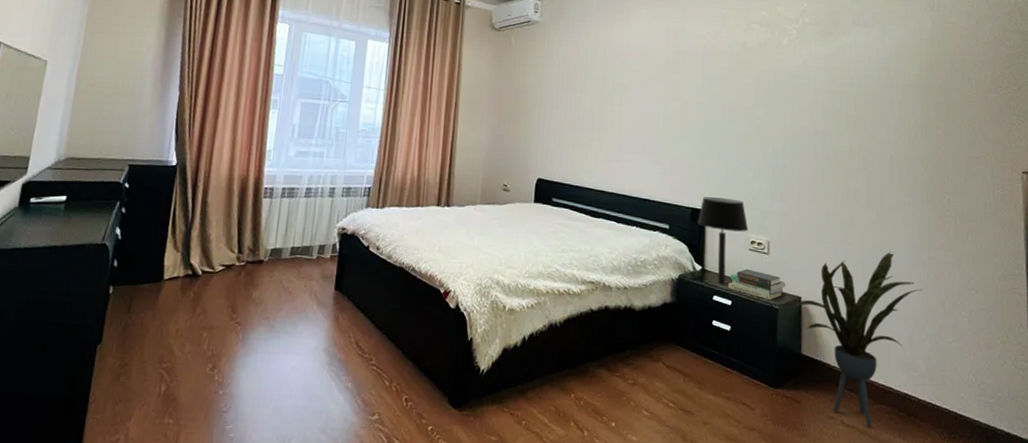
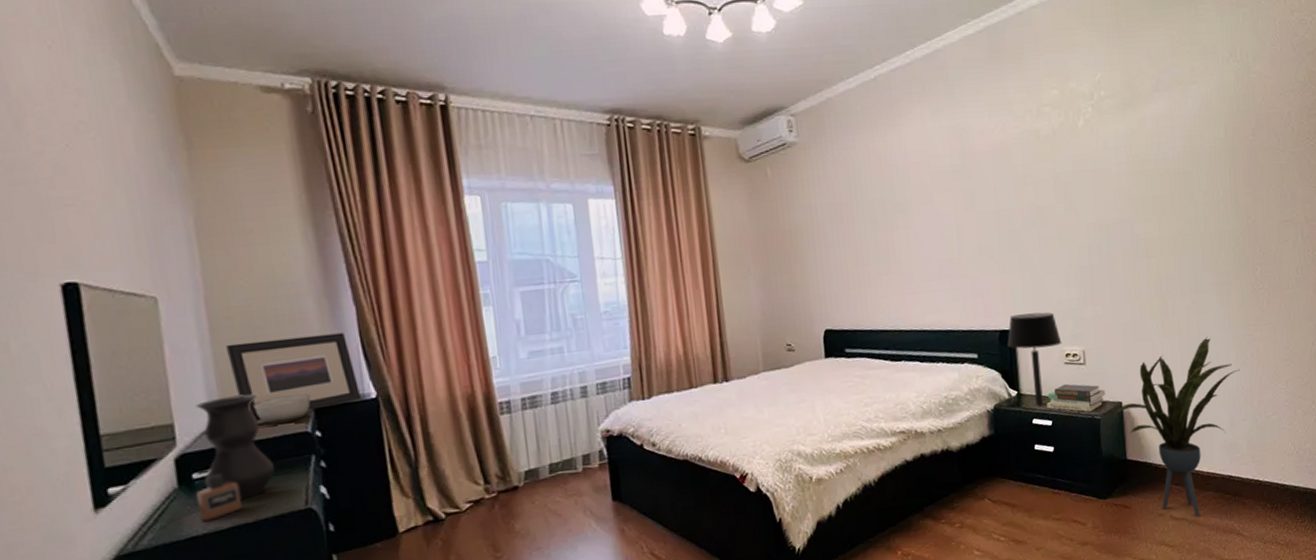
perfume: none [25,202,60,238] -> present [195,474,242,521]
vase: none [36,143,93,227] -> present [195,393,276,501]
picture frame: none [79,104,167,167] -> present [226,332,362,421]
bowl: none [87,150,130,173] -> present [253,393,311,425]

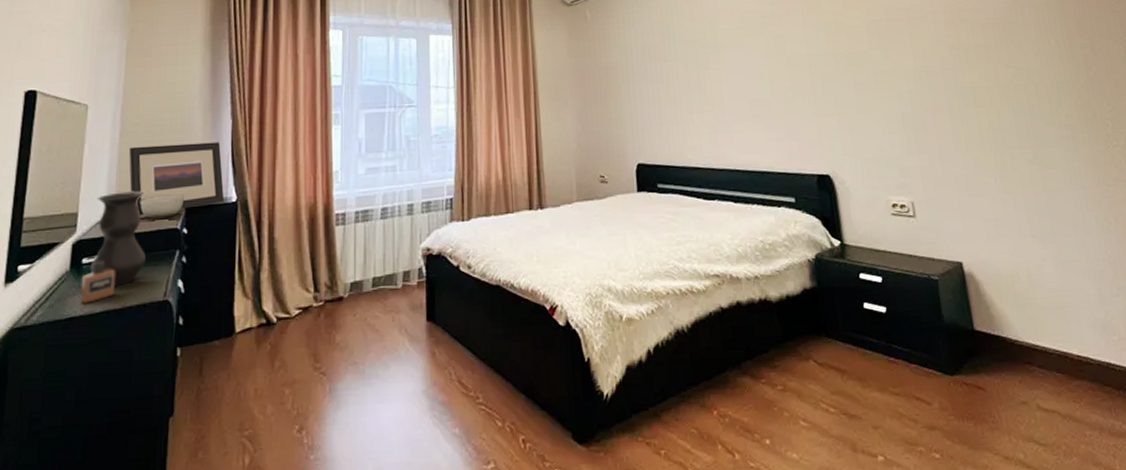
table lamp: present [1007,312,1062,406] -> none [826,158,887,260]
books: present [1046,383,1106,412] -> none [873,236,942,271]
house plant: present [1115,337,1240,517] -> none [955,196,1103,410]

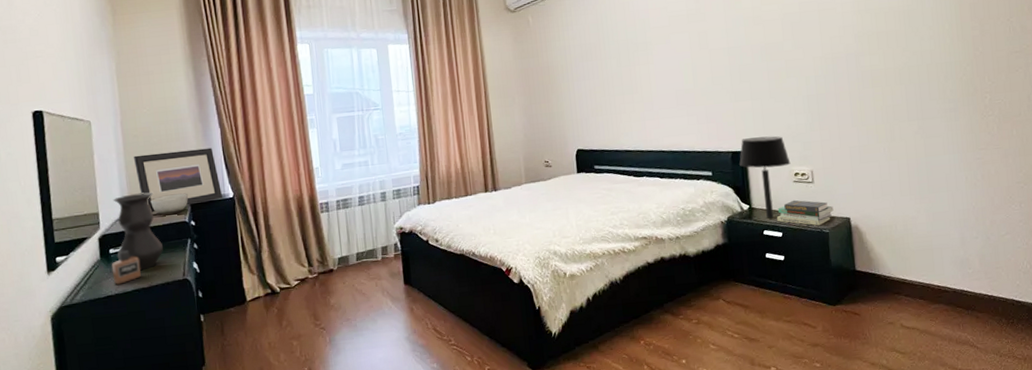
table lamp: none [826,158,887,260] -> present [739,136,791,219]
books: none [873,236,942,271] -> present [776,199,834,226]

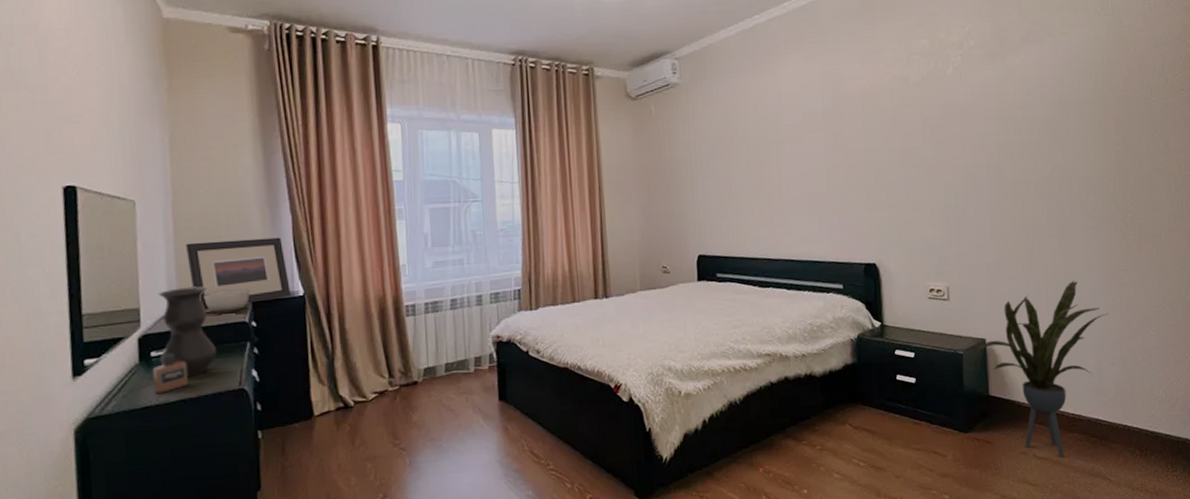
table lamp: present [739,136,791,219] -> none [872,248,926,338]
books: present [776,199,834,226] -> none [909,318,969,347]
house plant: none [843,160,970,327] -> present [978,280,1108,457]

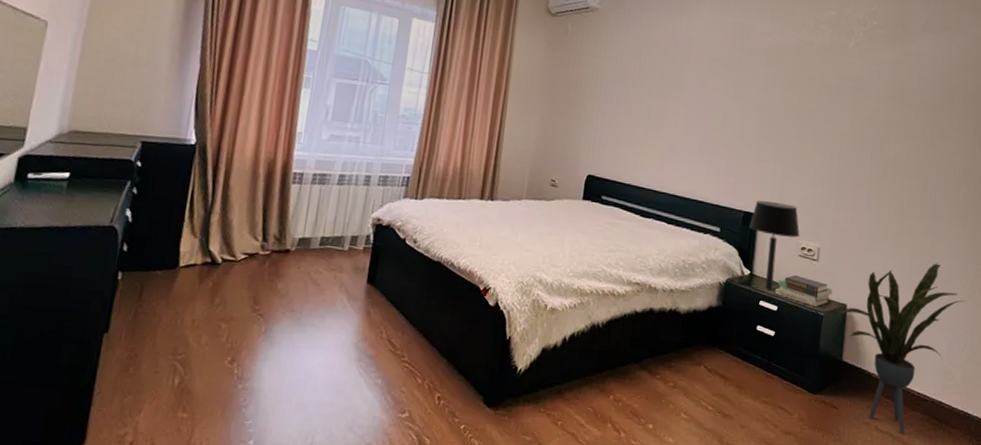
perfume: present [152,354,188,394] -> none [22,178,62,217]
vase: present [157,286,217,378] -> none [35,114,100,206]
picture frame: present [186,237,292,310] -> none [85,72,186,144]
bowl: present [204,288,250,314] -> none [94,124,143,150]
table lamp: none [872,248,926,338] -> present [749,200,800,290]
books: none [909,318,969,347] -> present [774,274,833,307]

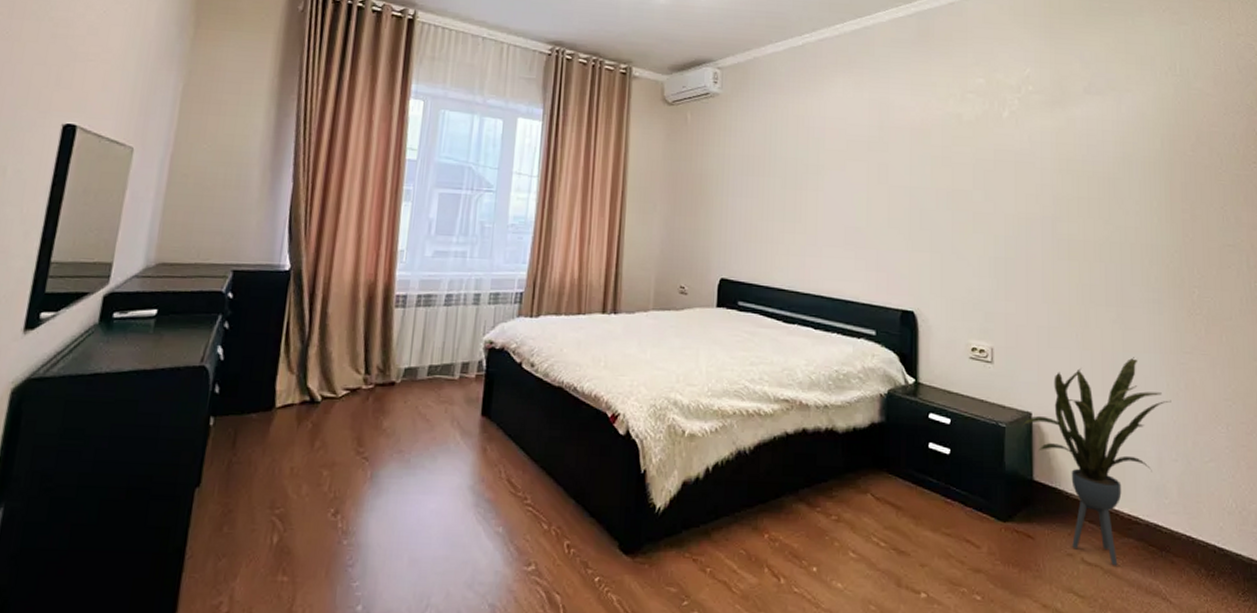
table lamp: present [749,200,800,290] -> none [909,297,969,401]
books: present [774,274,833,307] -> none [945,380,1013,418]

